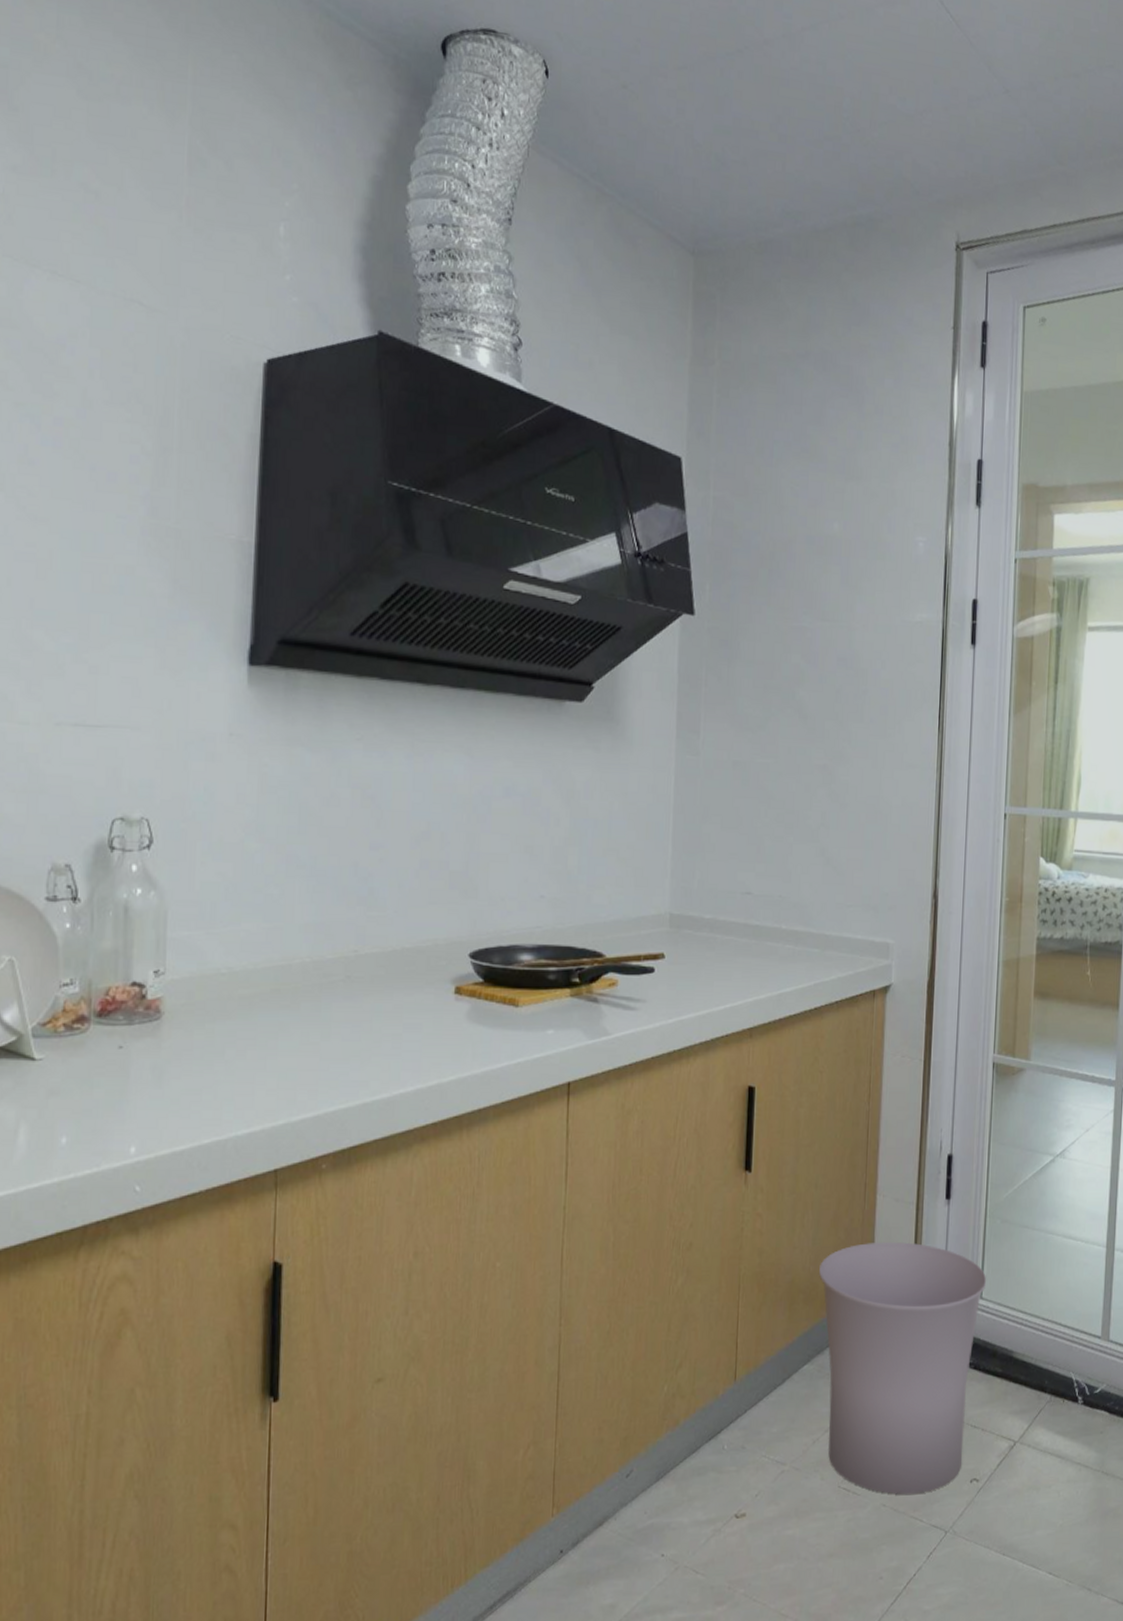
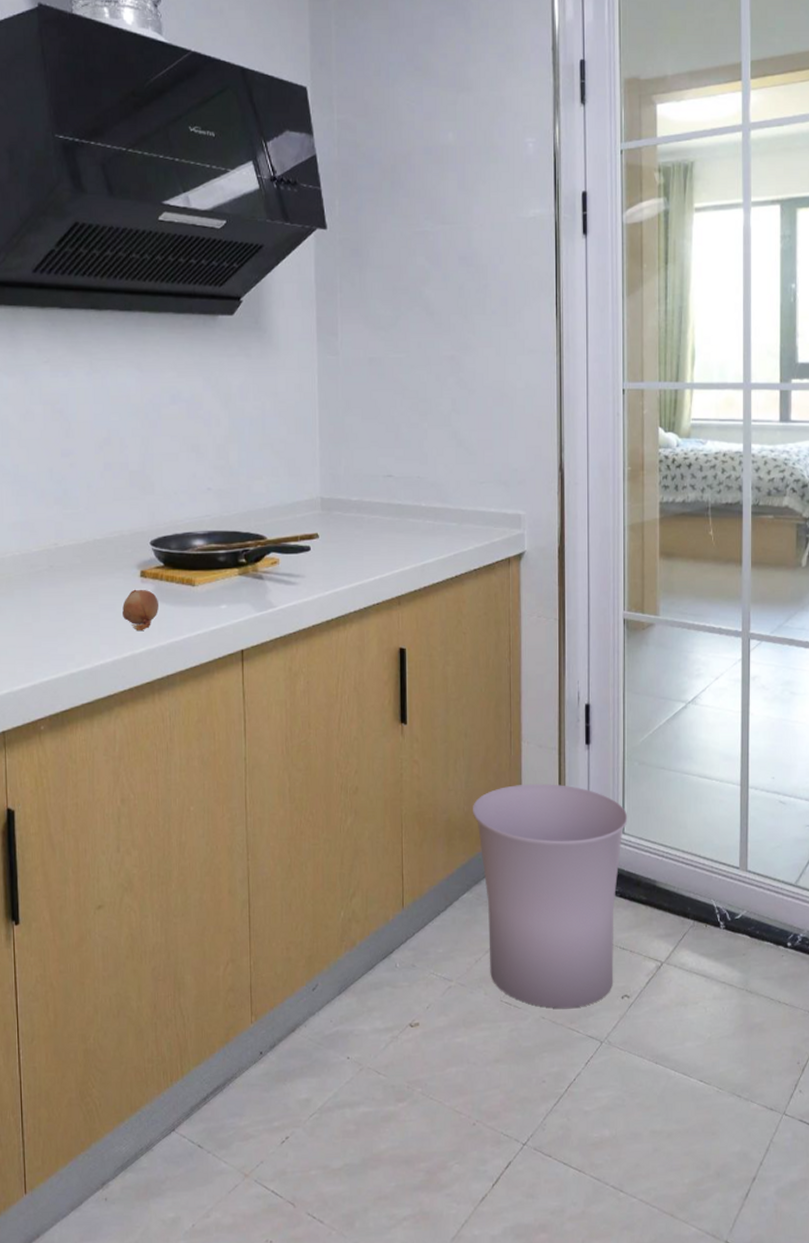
onion: none [430,1007,474,1057] -> present [122,589,159,632]

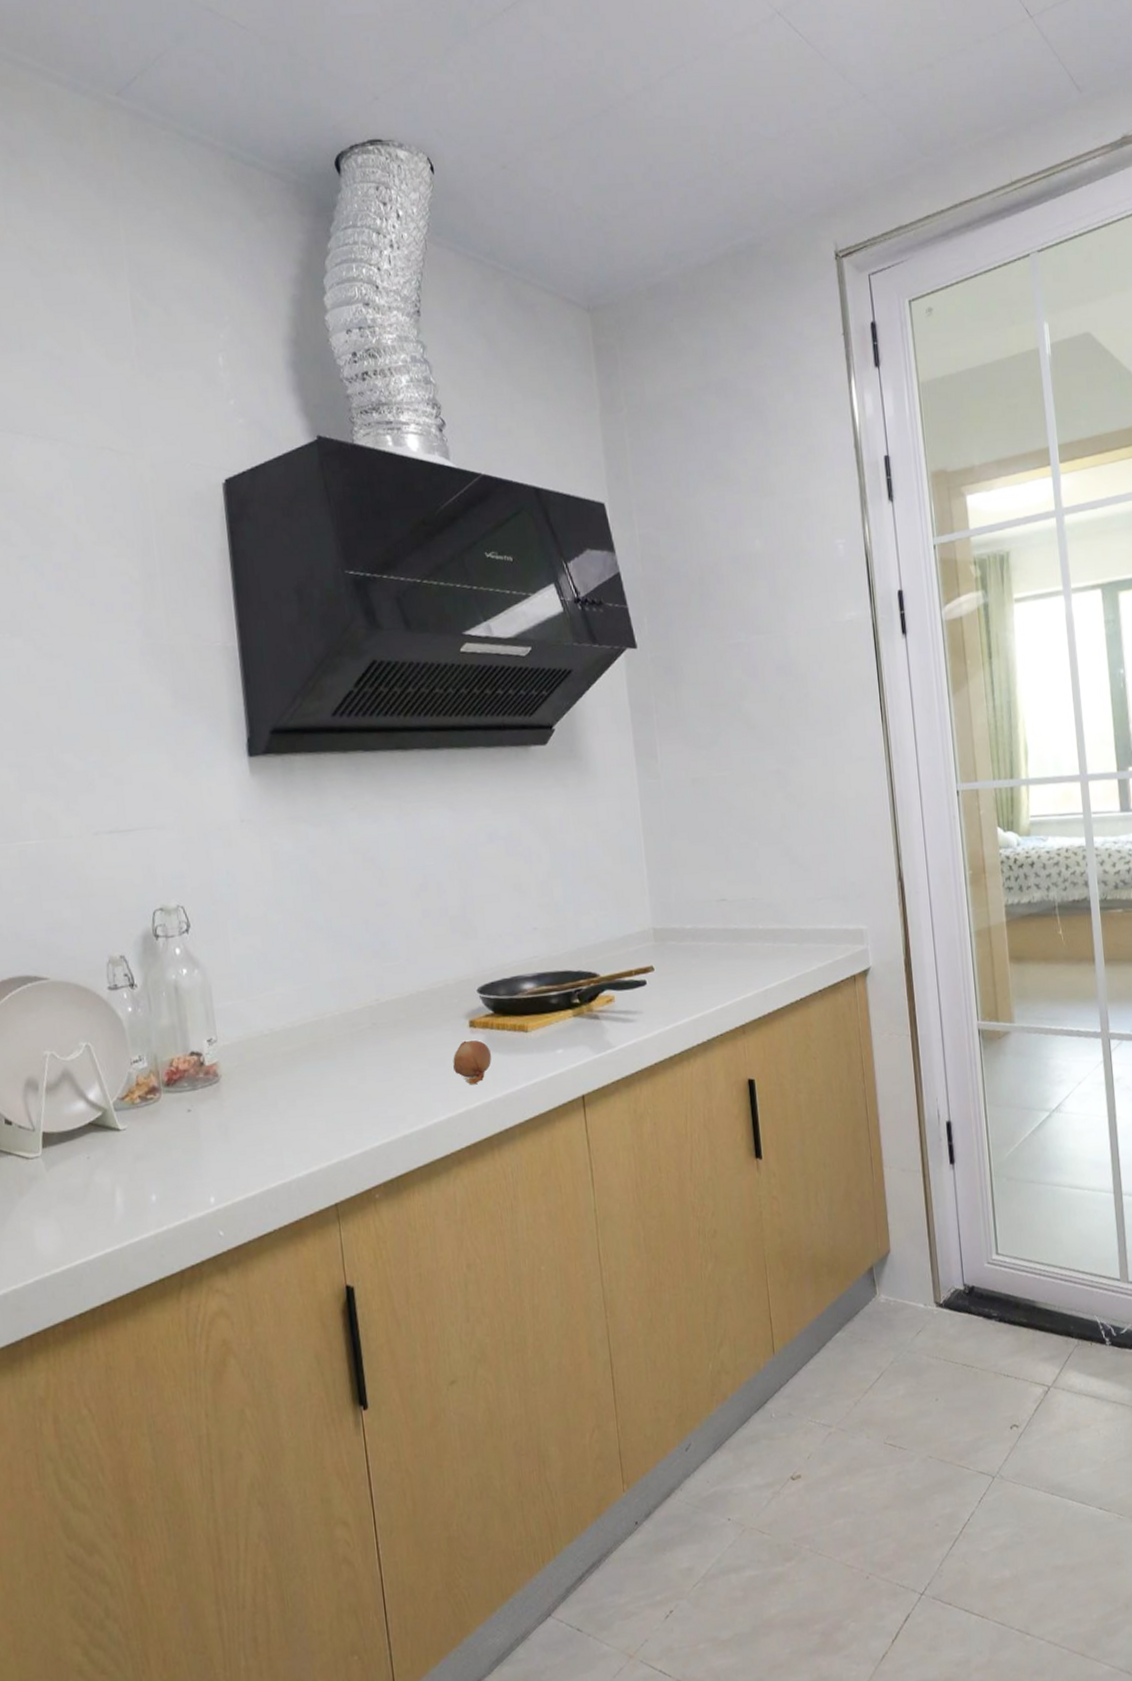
waste bin: present [473,783,628,1008] -> none [838,1208,1001,1446]

